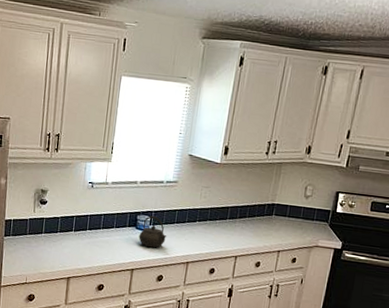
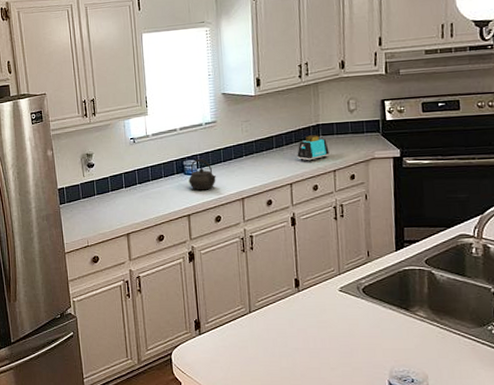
toaster: none [247,213,279,239] -> present [297,135,329,162]

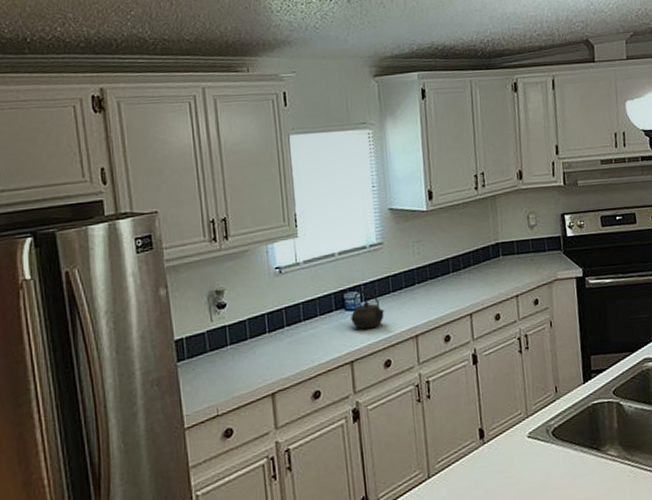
toaster: present [297,135,329,162] -> none [476,255,511,287]

